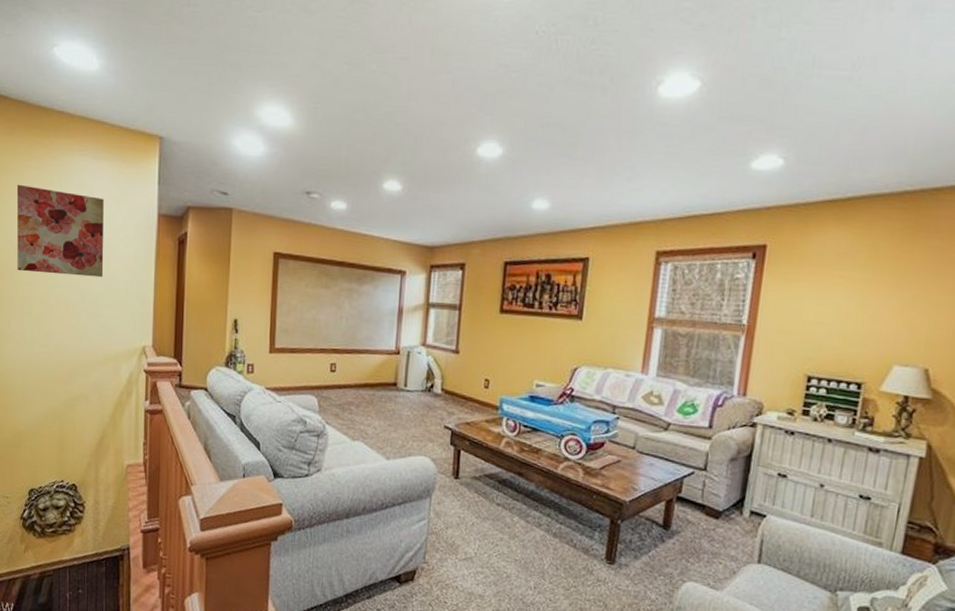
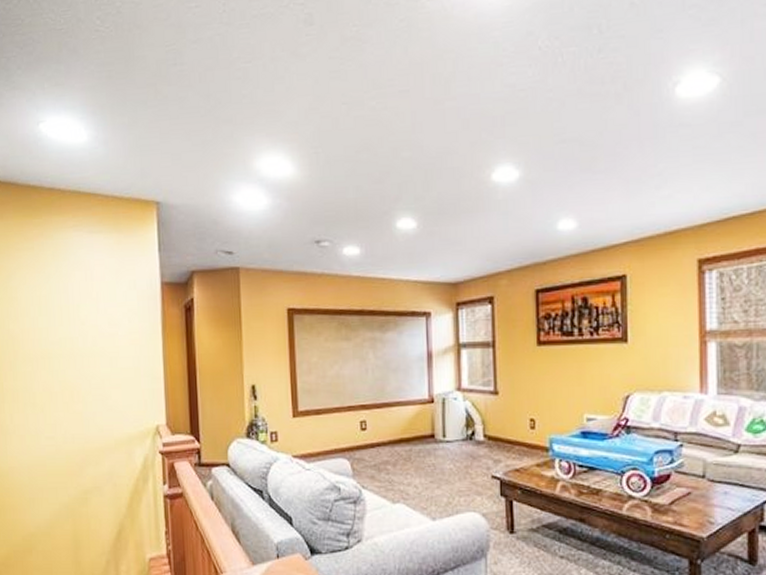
wall art: present [16,184,104,278] -> none [10,268,108,360]

